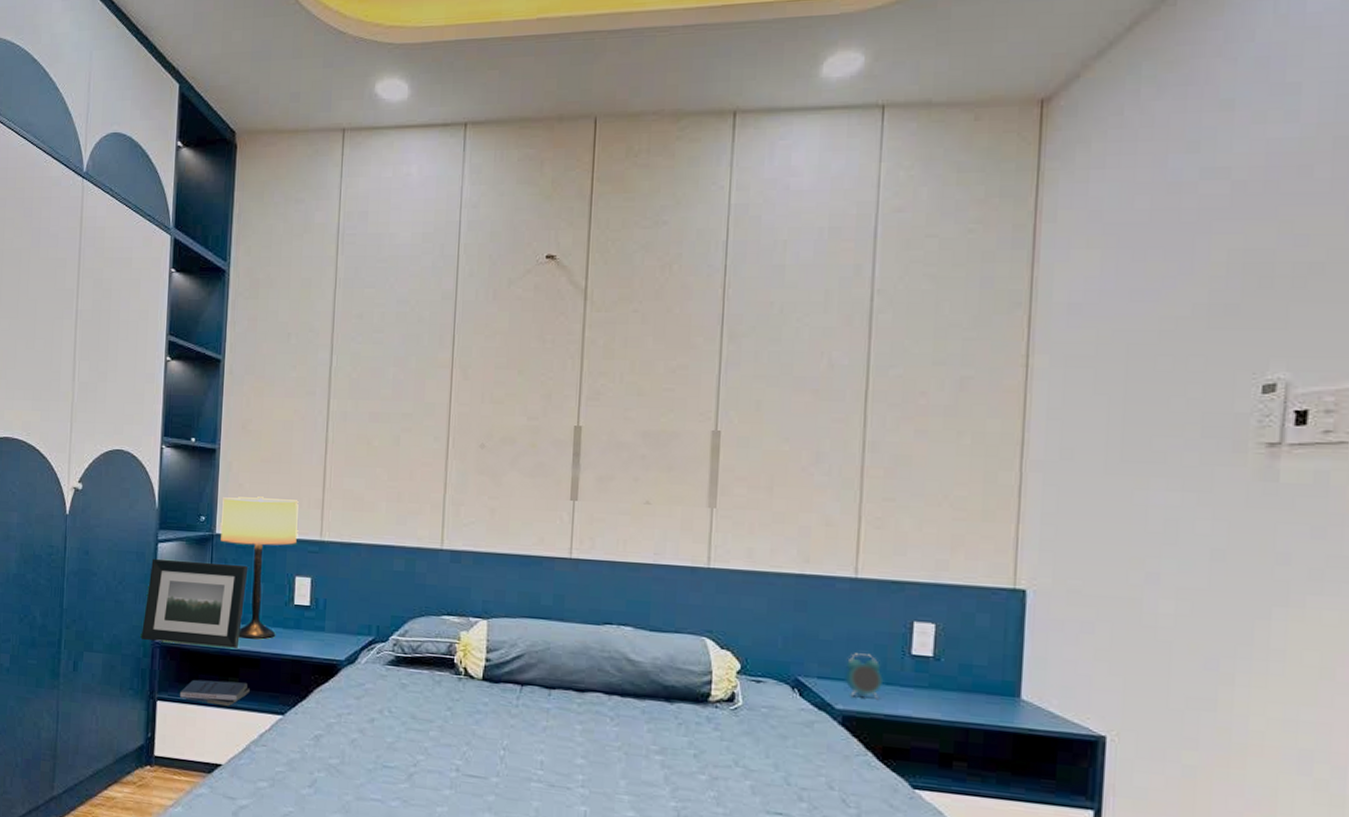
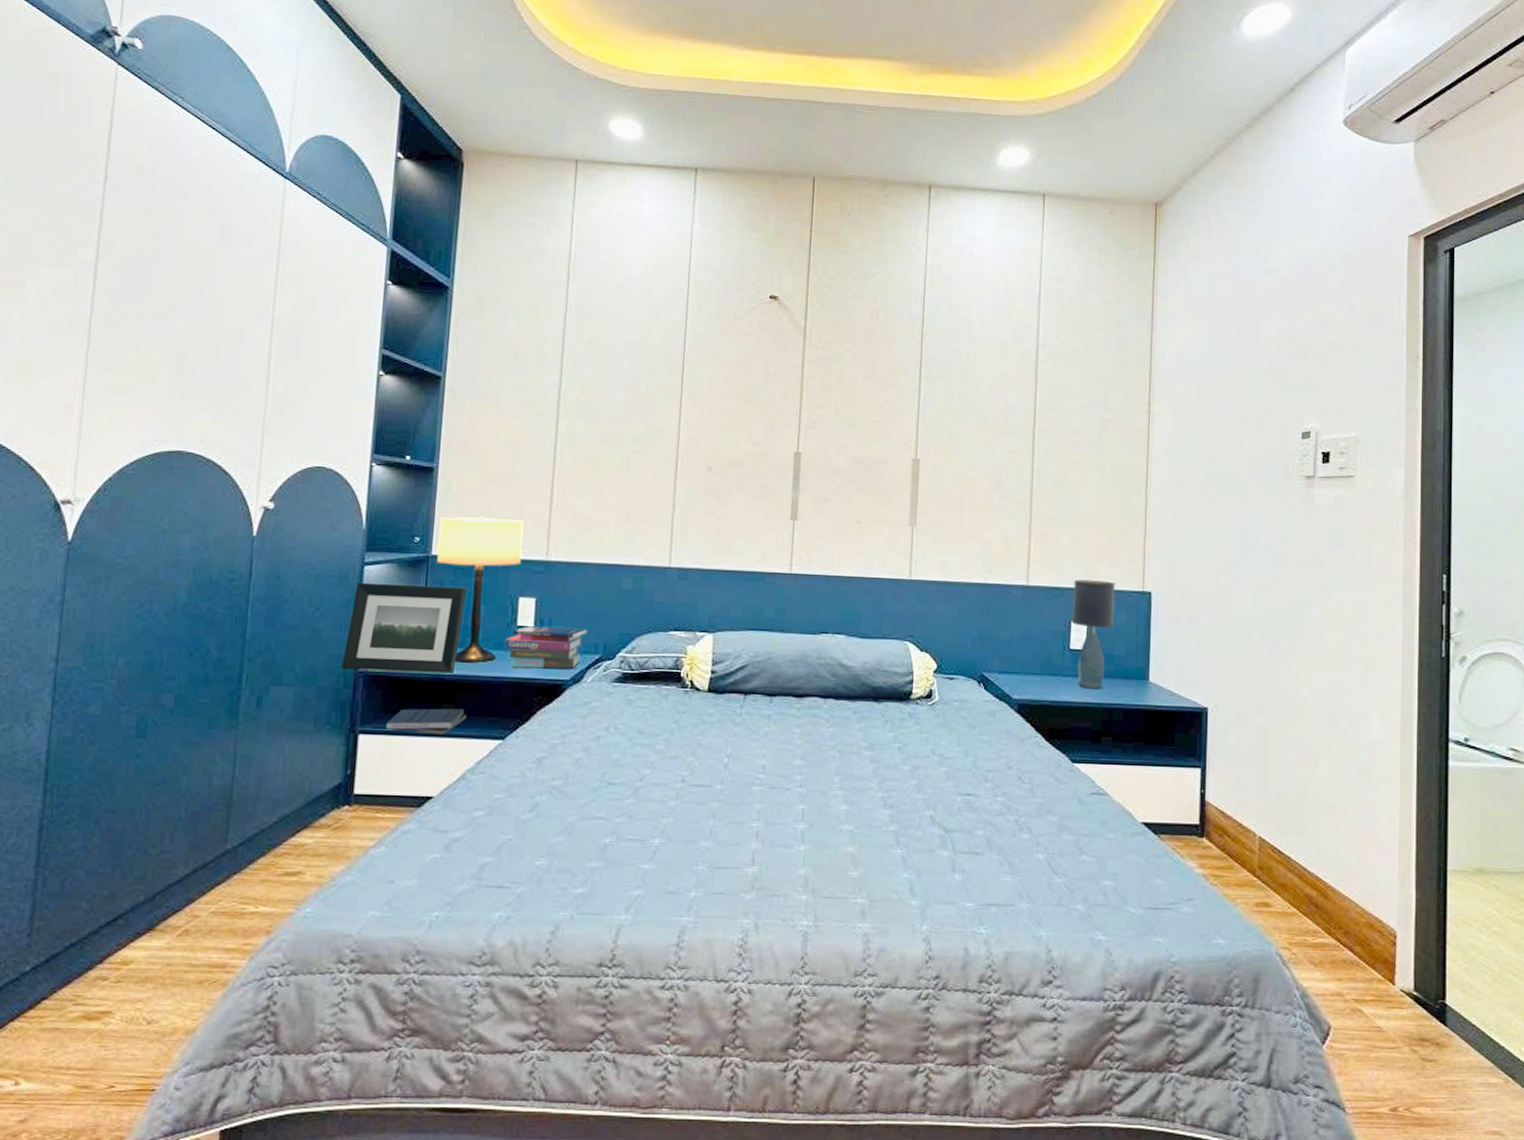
books: none [283,605,361,650] -> present [504,626,588,670]
alarm clock: present [846,653,884,699] -> none [1020,650,1050,688]
table lamp: none [914,572,976,705] -> present [1071,579,1116,689]

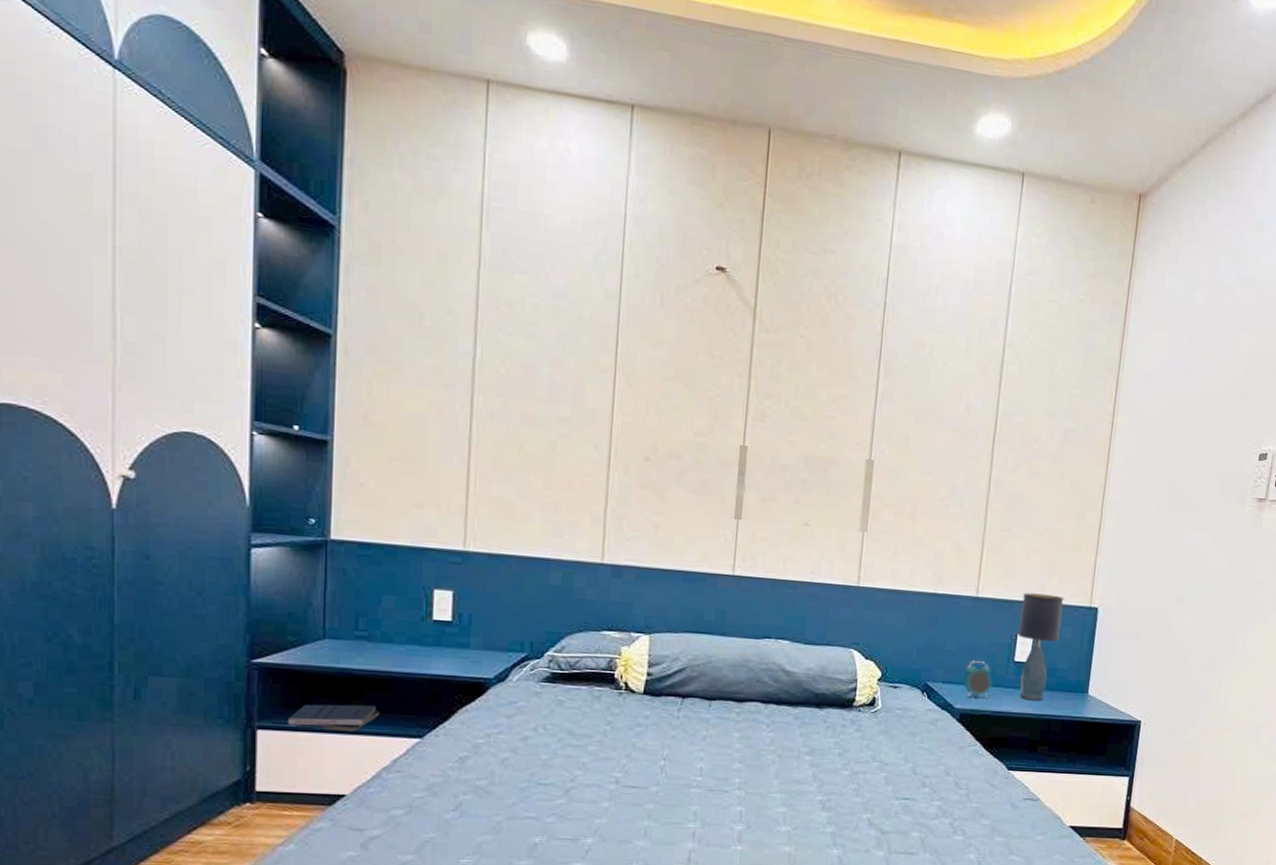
picture frame: present [342,582,468,673] -> none [232,566,374,668]
table lamp: present [437,517,522,663] -> none [337,498,436,658]
books: present [504,626,588,670] -> none [419,620,512,667]
alarm clock: none [1020,650,1050,688] -> present [964,661,993,699]

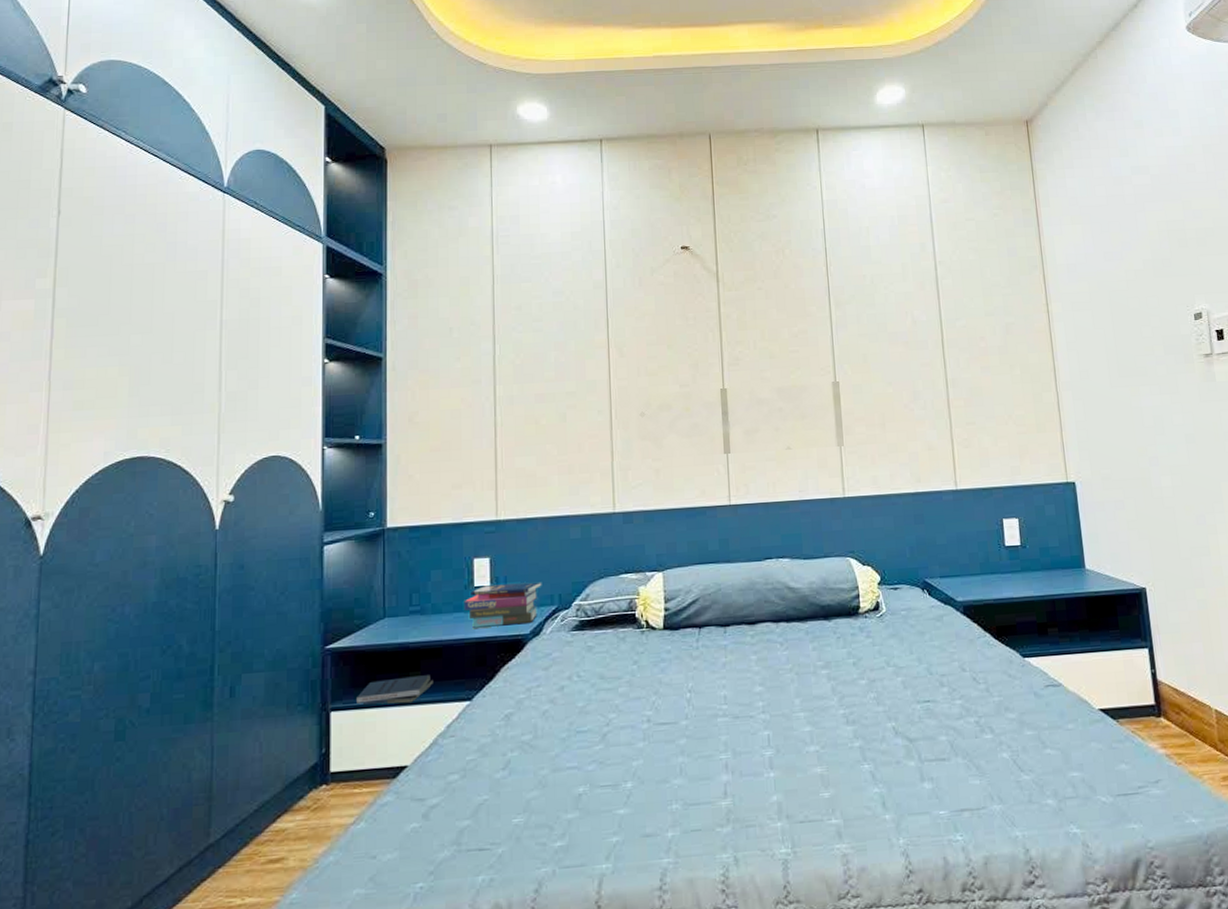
books: none [419,620,512,667] -> present [464,582,542,628]
alarm clock: present [964,661,993,699] -> none [960,551,989,589]
table lamp: present [1018,592,1064,701] -> none [999,476,1045,583]

